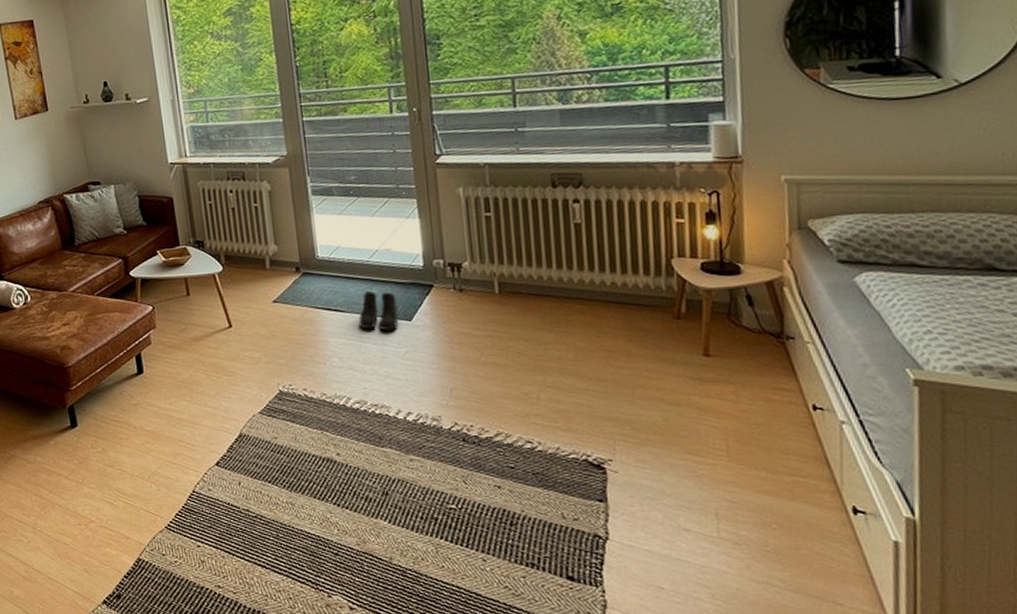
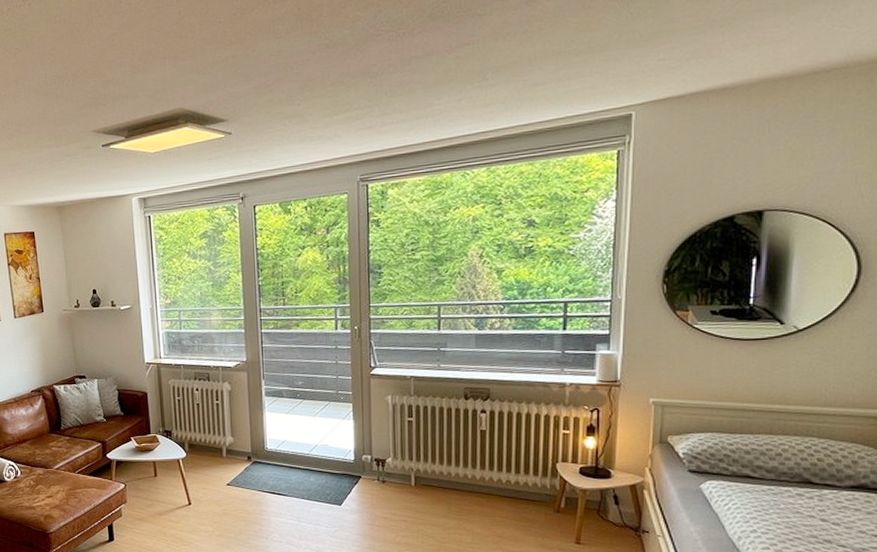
boots: present [358,291,399,331] -> none [297,479,331,513]

